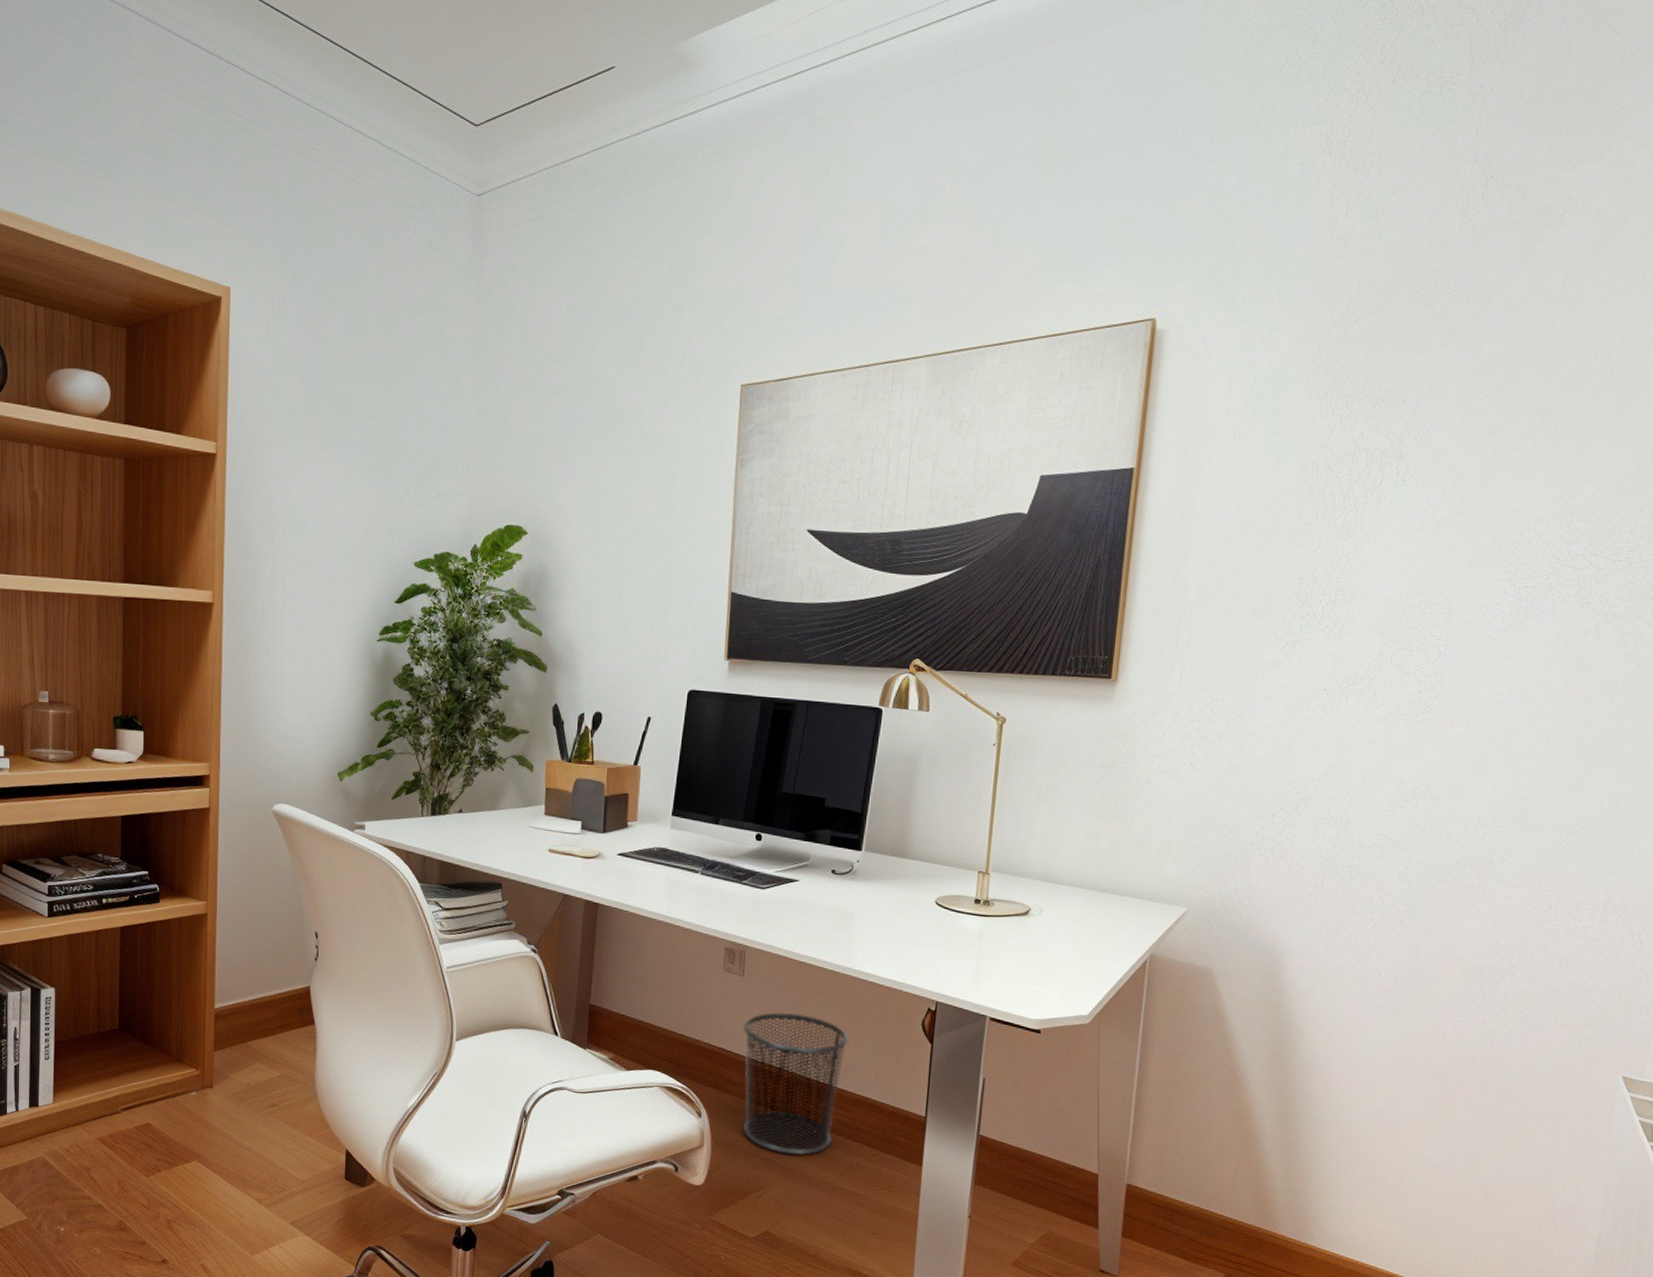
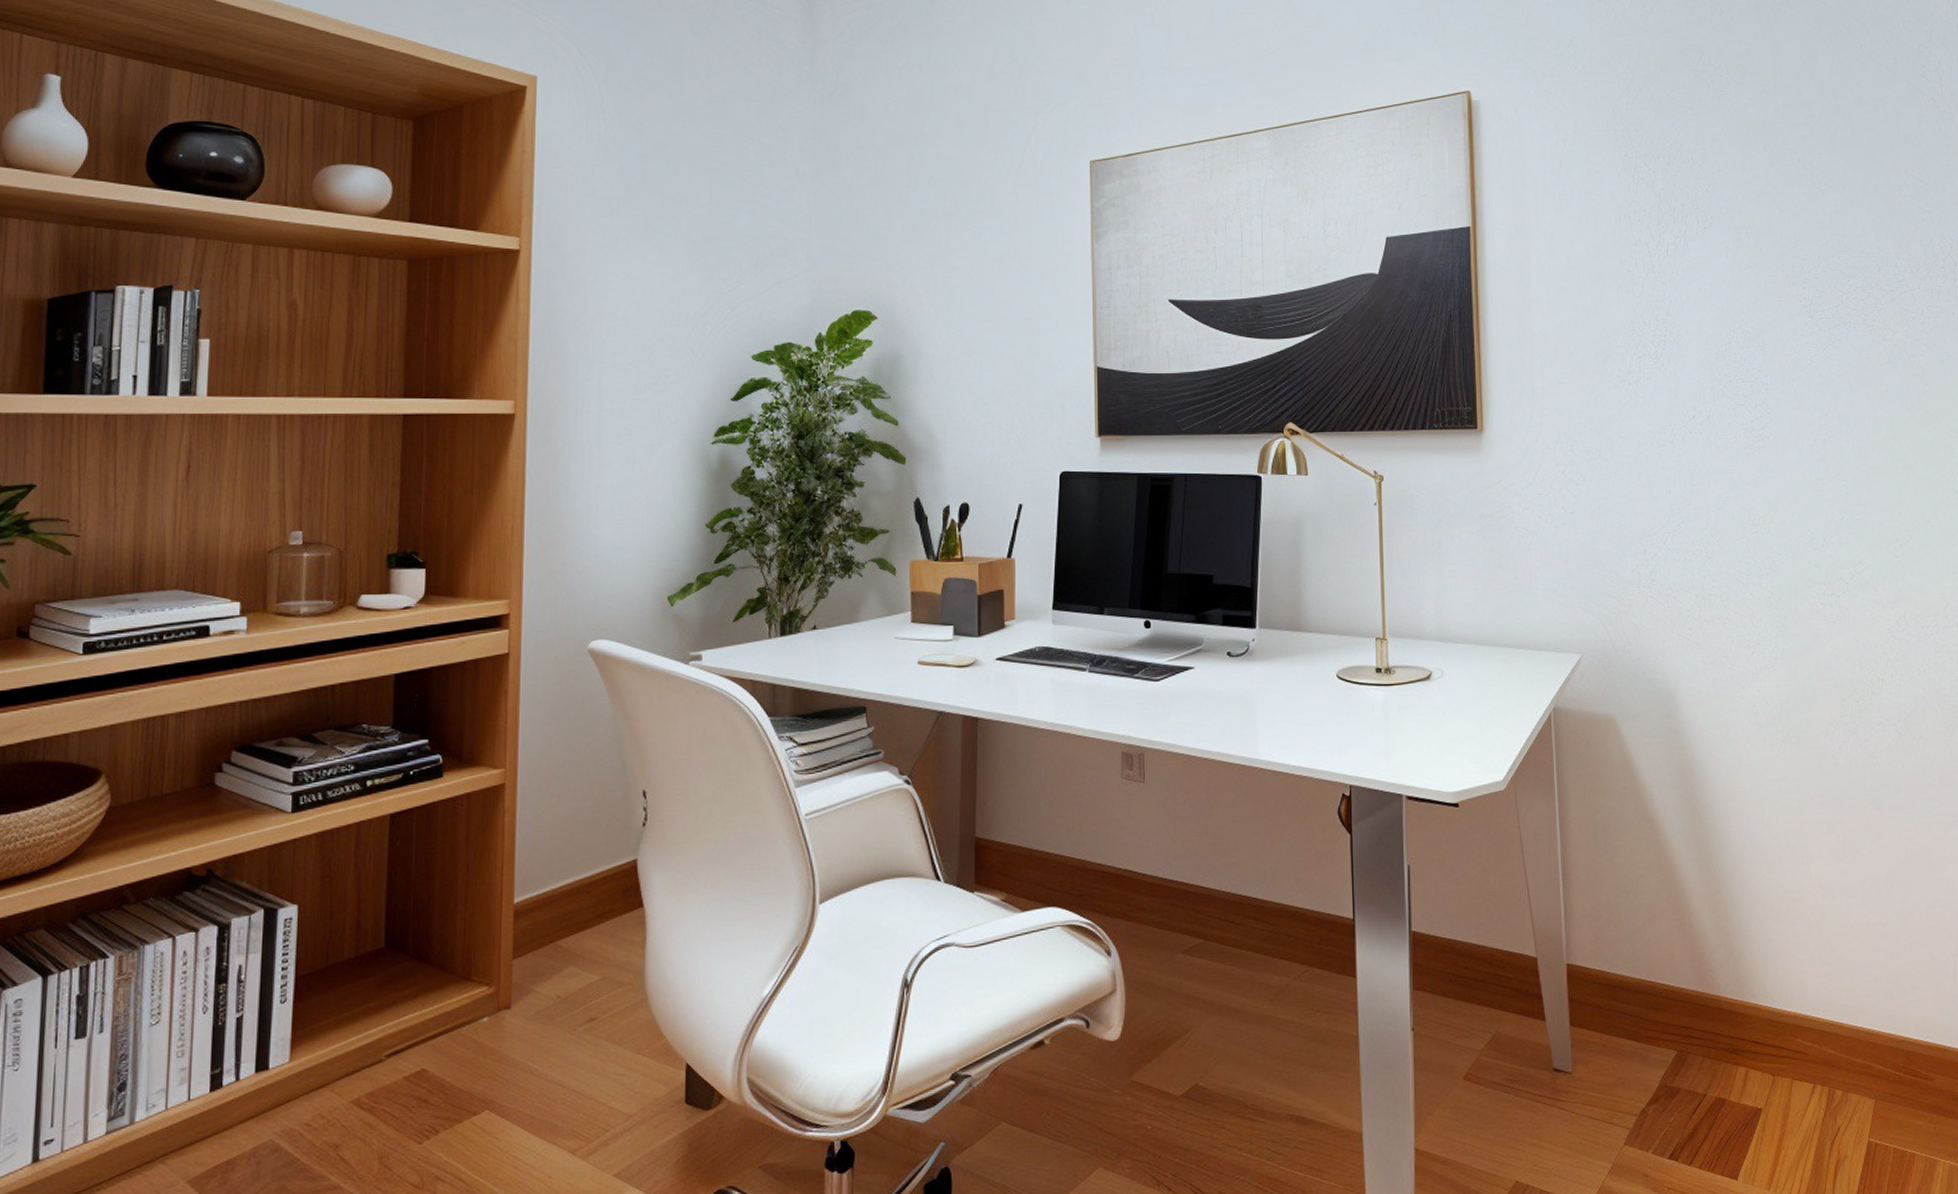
waste bin: present [742,1012,849,1155] -> none [1148,818,1264,987]

